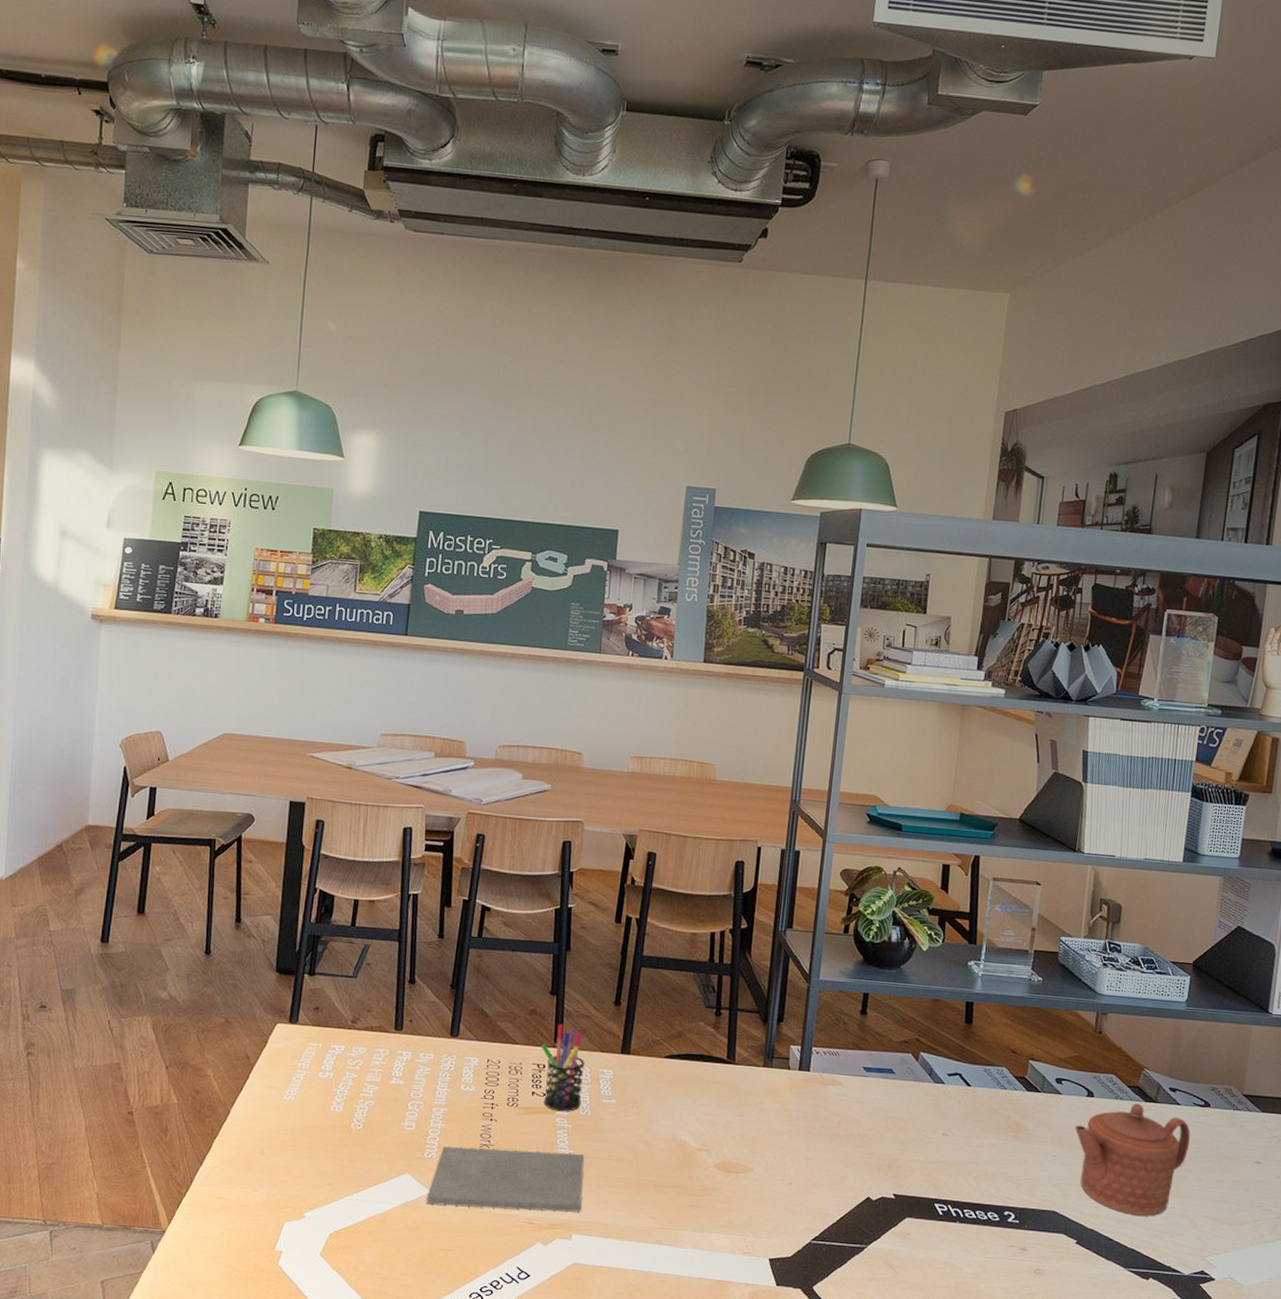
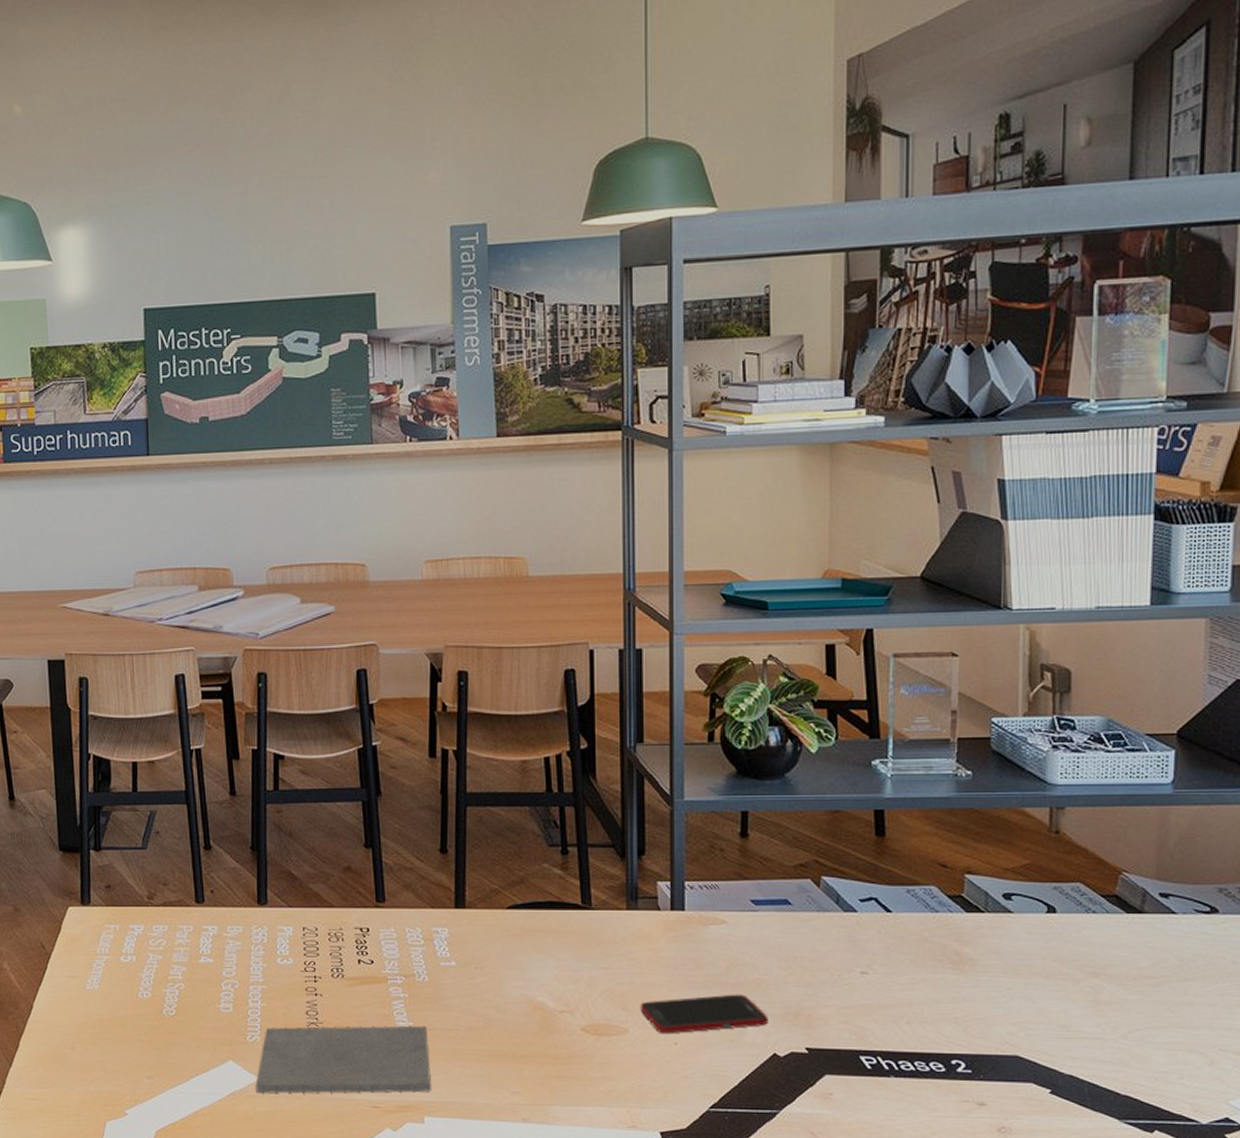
pen holder: present [541,1024,585,1112] -> none [362,881,416,980]
cell phone: none [764,1144,867,1175] -> present [640,994,768,1034]
teapot: present [1075,1103,1191,1216] -> none [1035,916,1195,1055]

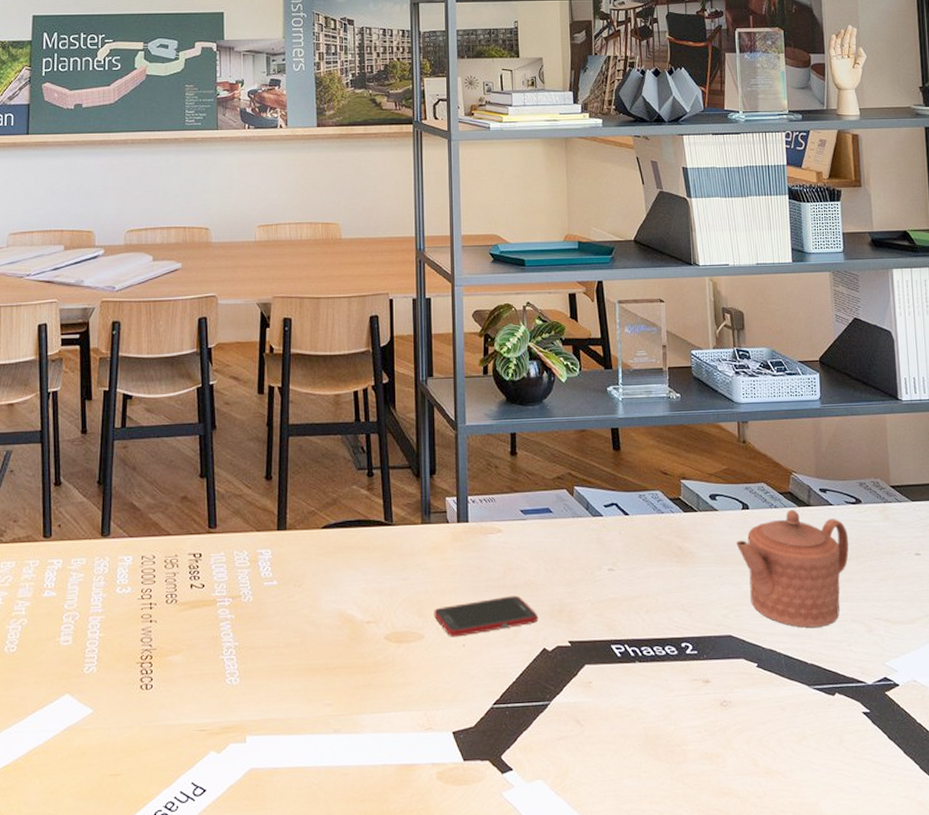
notepad: present [255,1025,431,1094] -> none [89,645,253,727]
teapot: none [1035,916,1195,1055] -> present [736,510,849,628]

